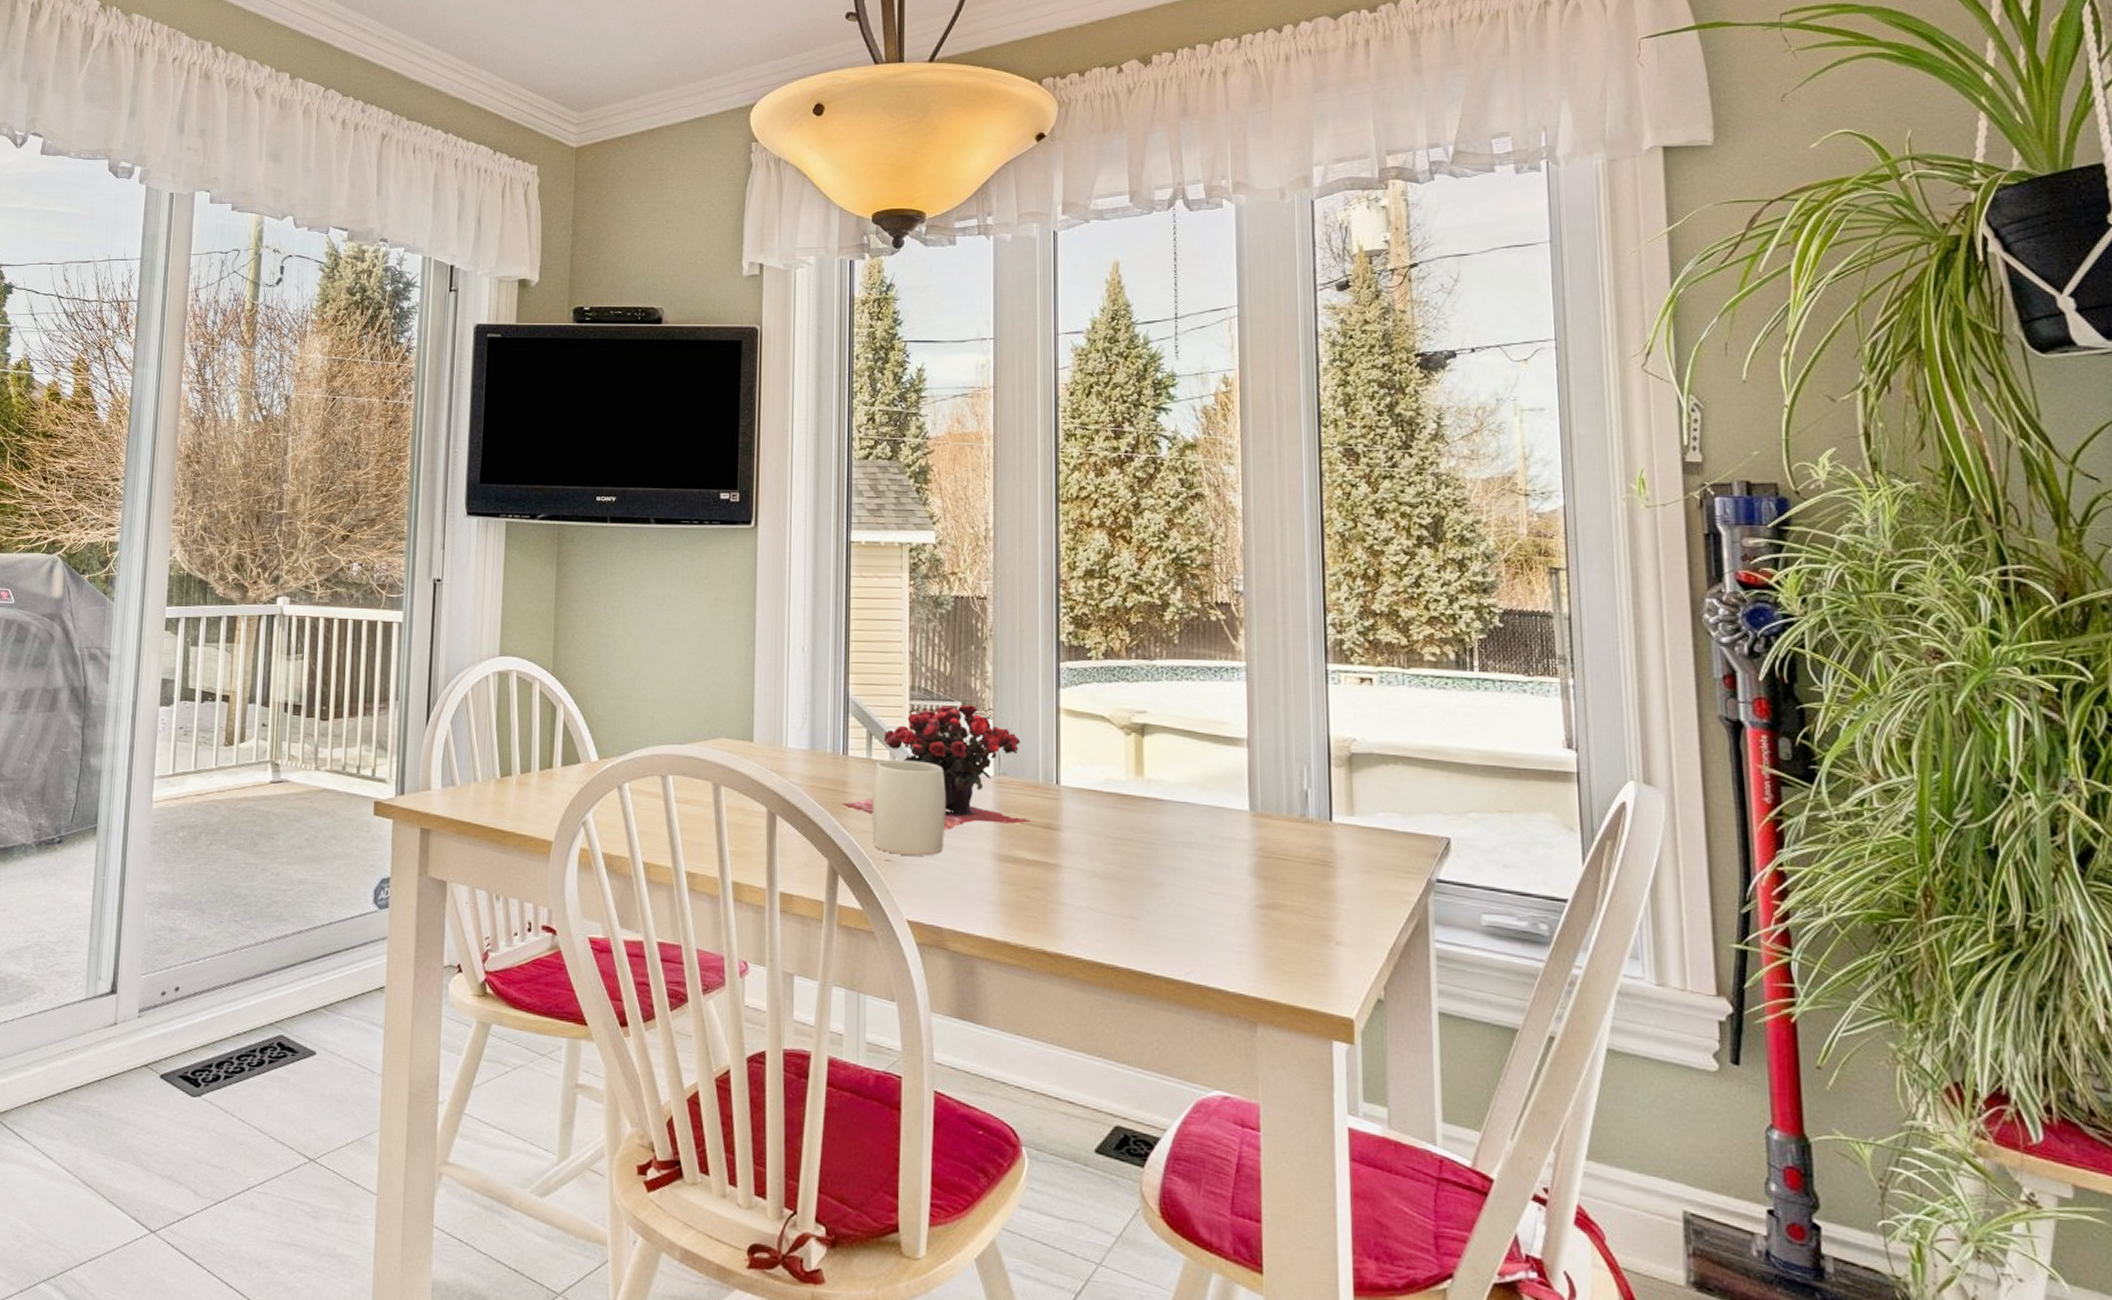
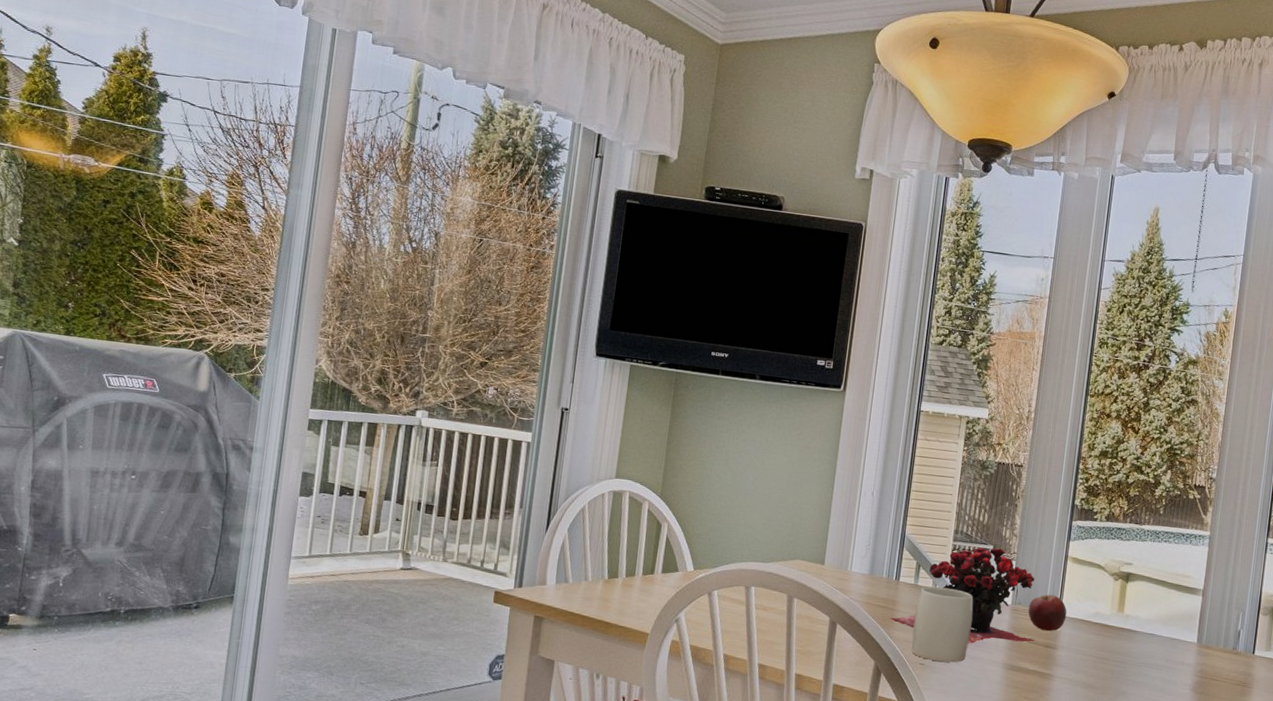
fruit: none [1016,759,1068,808] -> present [1028,594,1067,632]

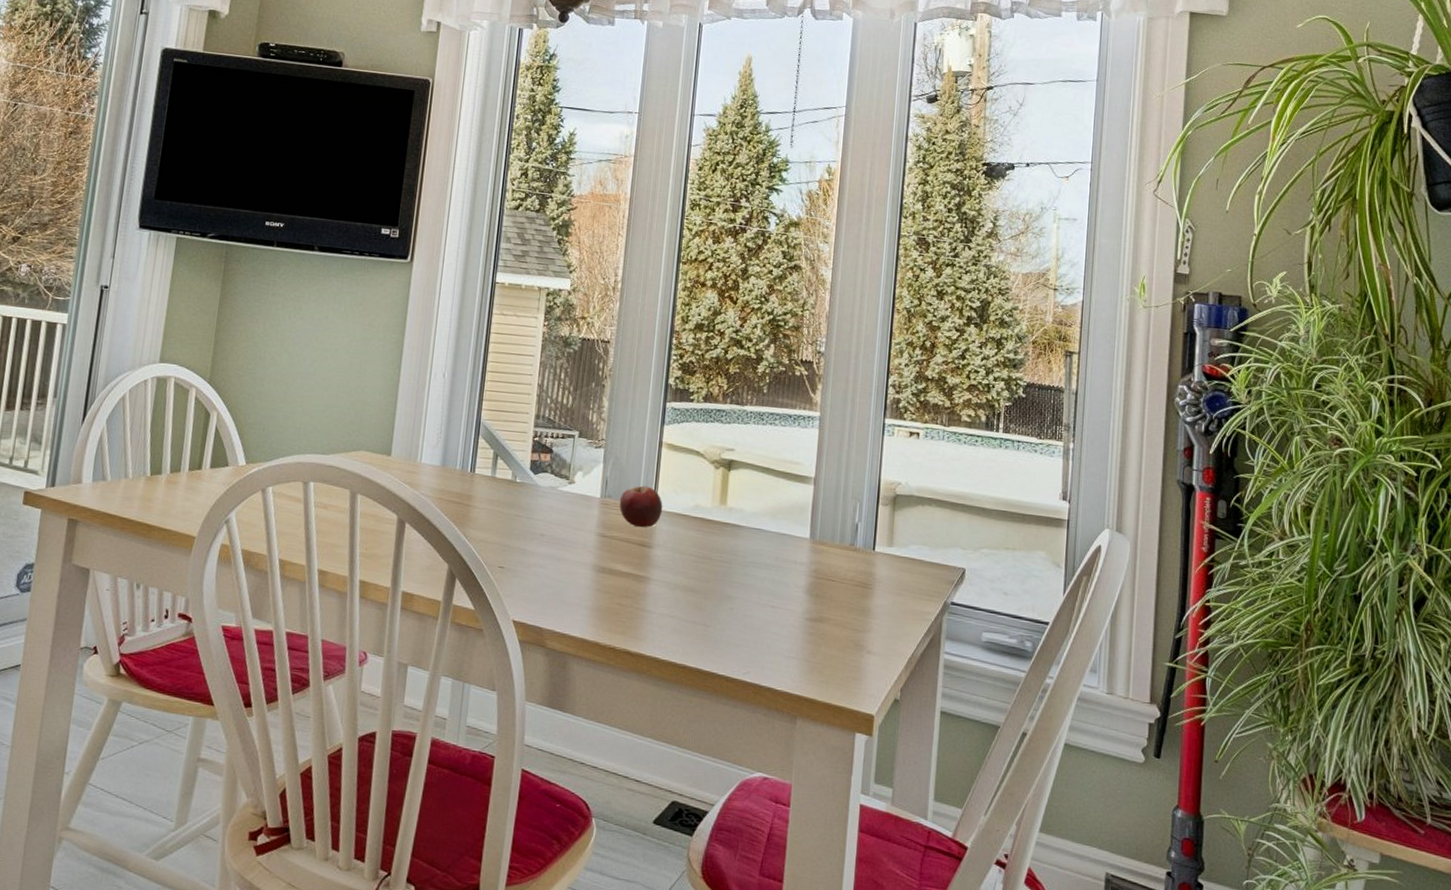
flower arrangement: present [889,547,1035,644] -> none [464,434,627,544]
mug: present [911,586,974,663] -> none [489,478,558,565]

